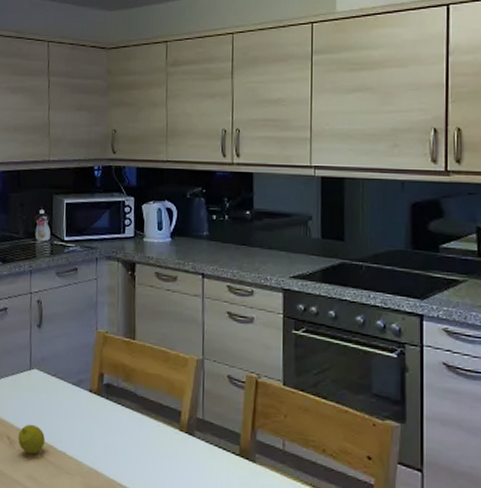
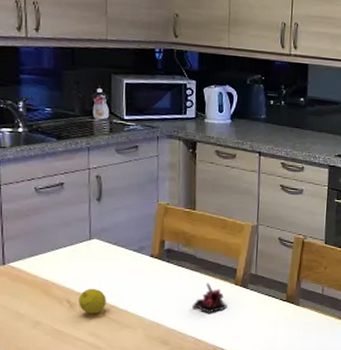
flower: none [132,426,171,464] -> present [191,283,227,313]

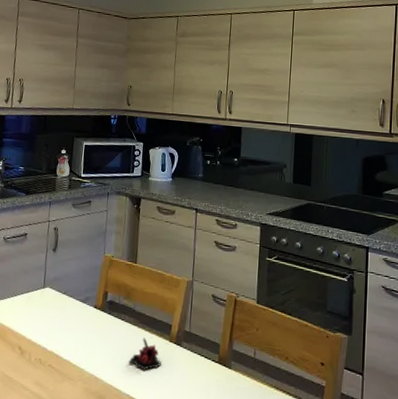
fruit: present [79,288,106,314] -> none [28,336,53,363]

